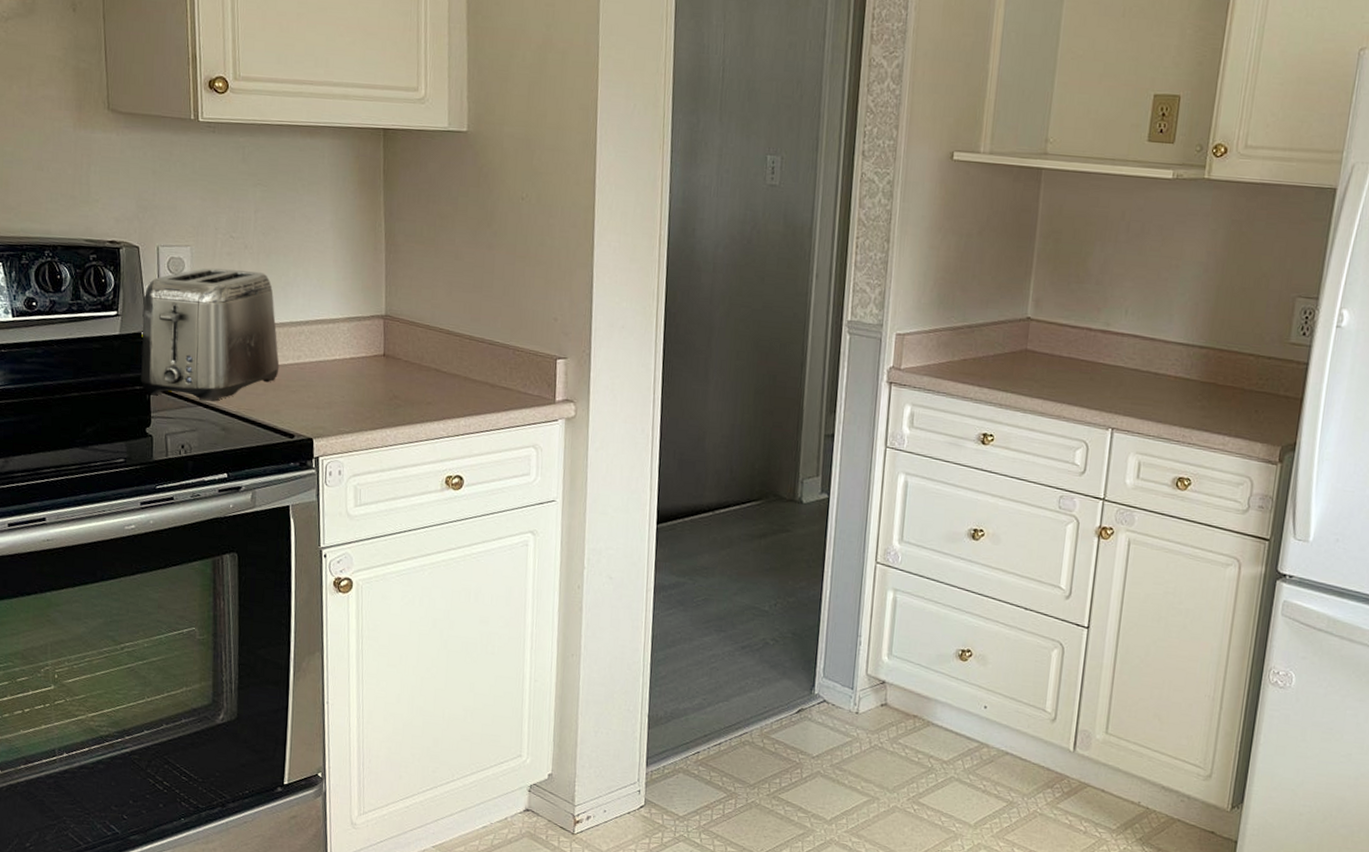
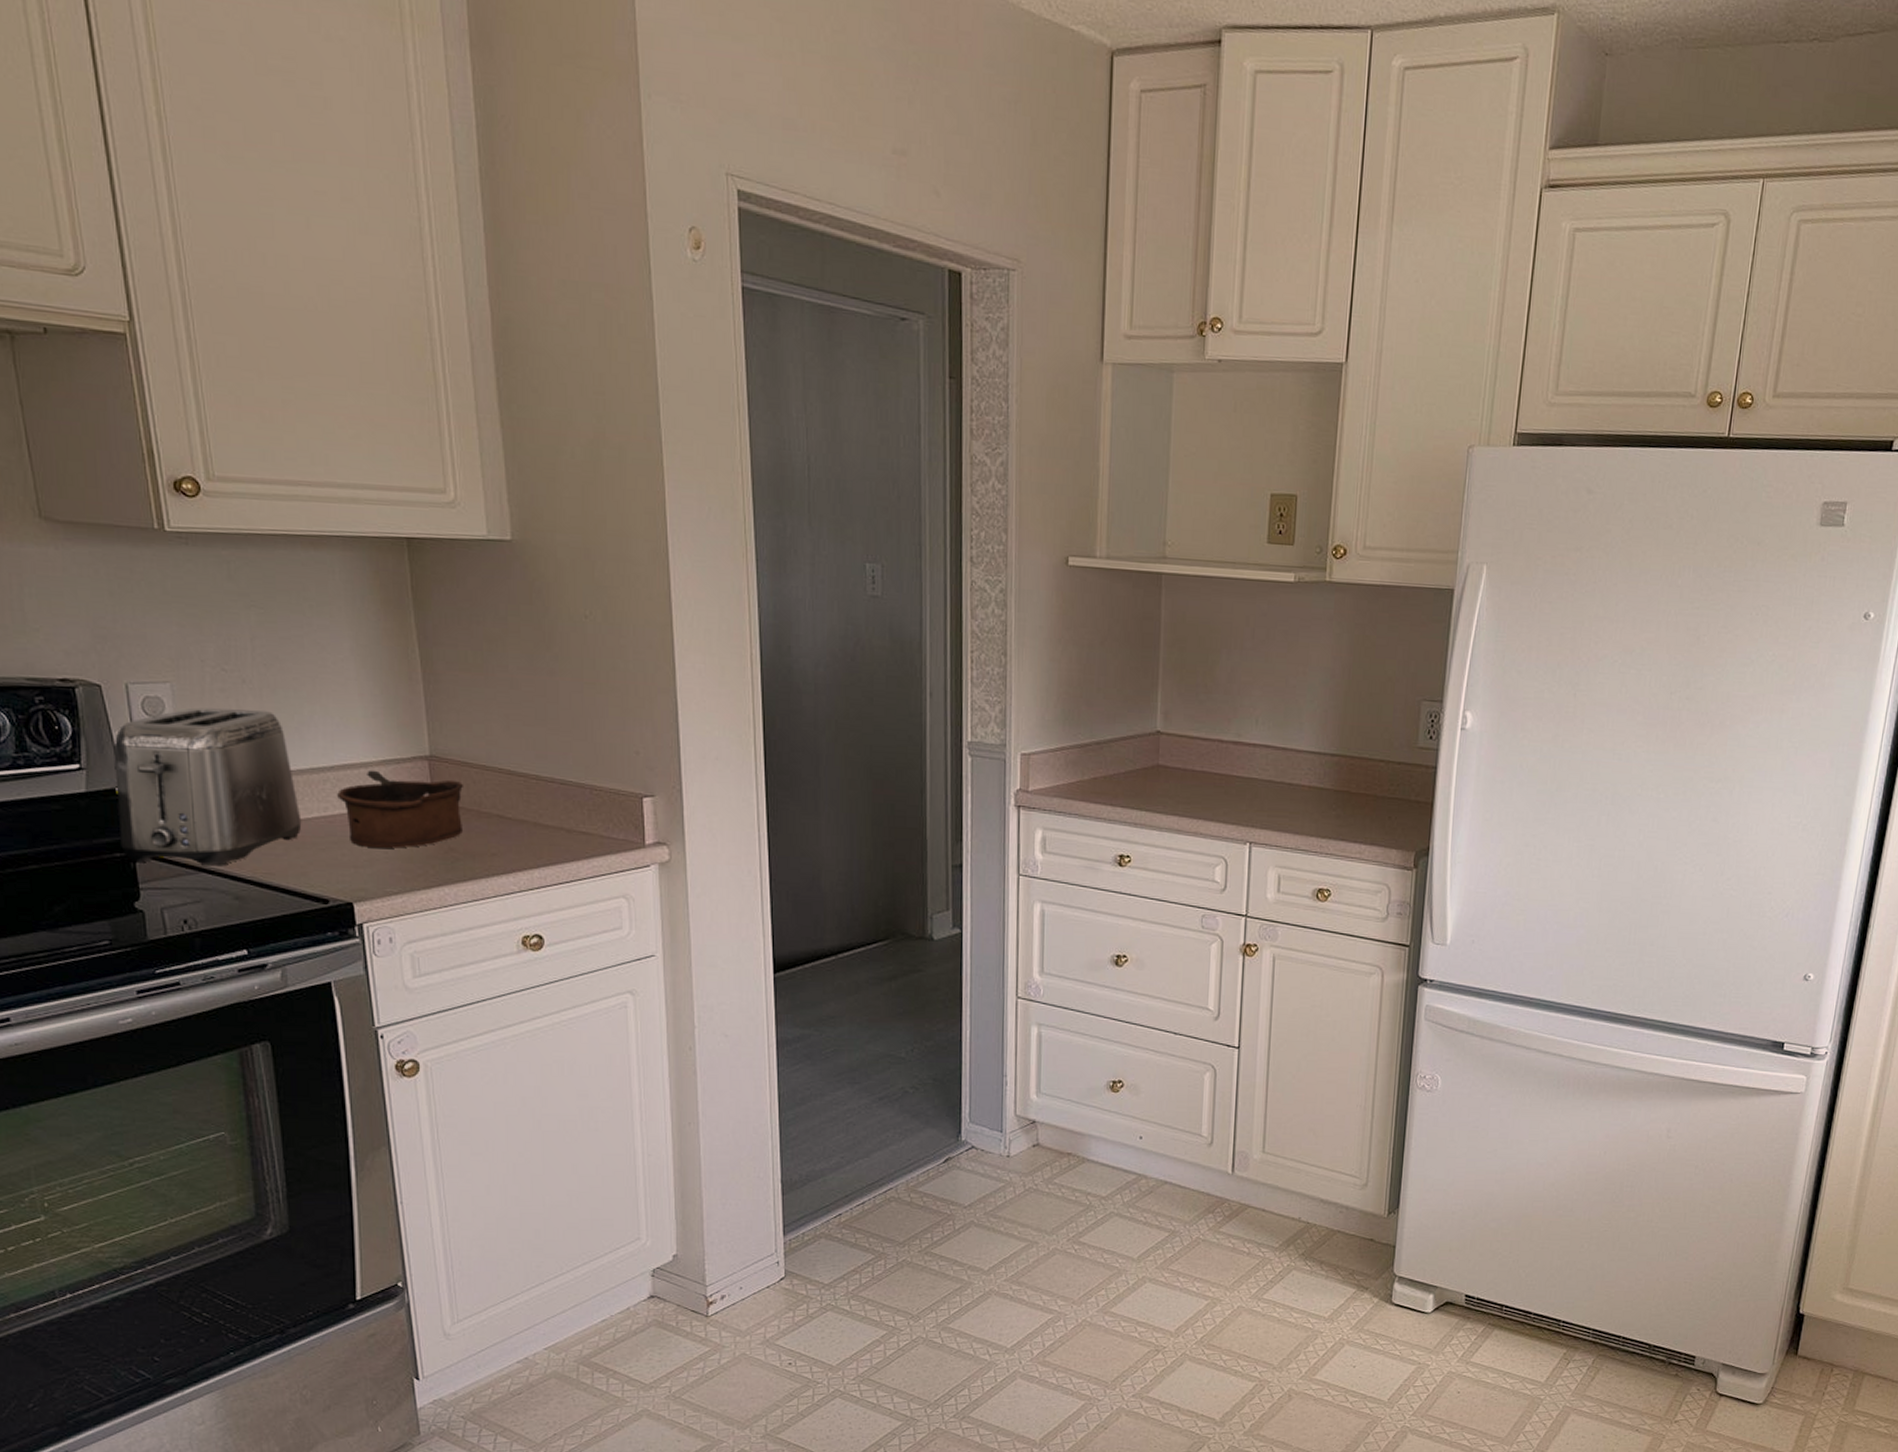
cooking pot: none [309,325,410,394] -> present [337,770,463,848]

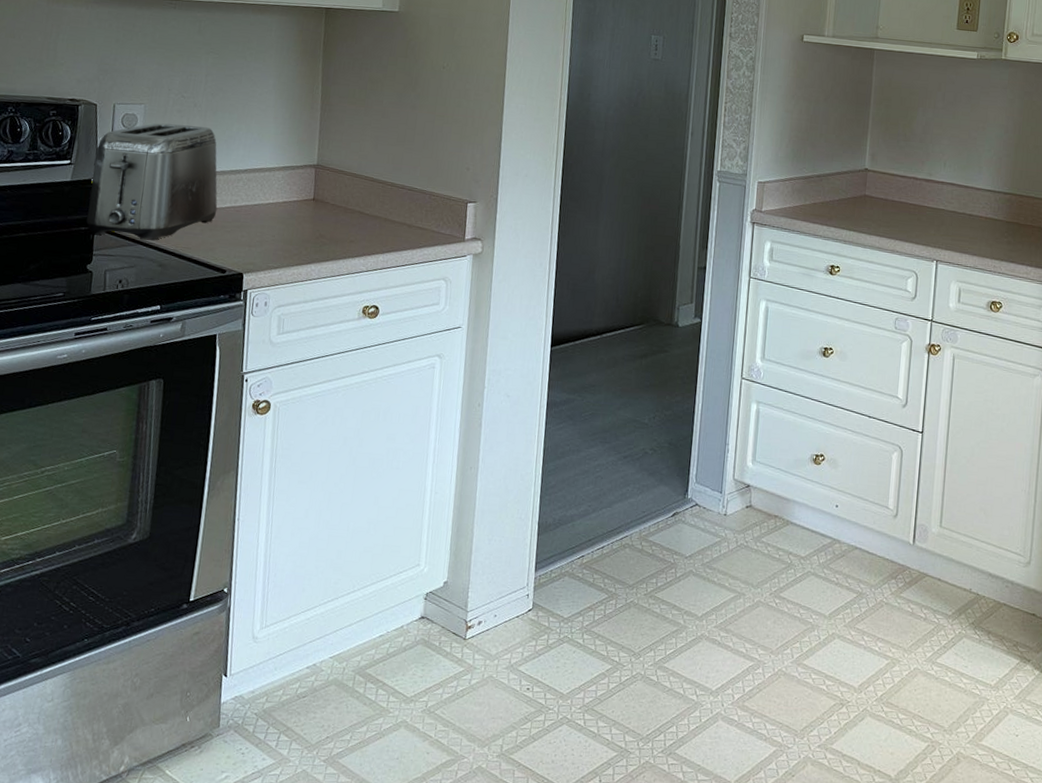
cooking pot: present [337,770,463,848] -> none [246,173,337,233]

